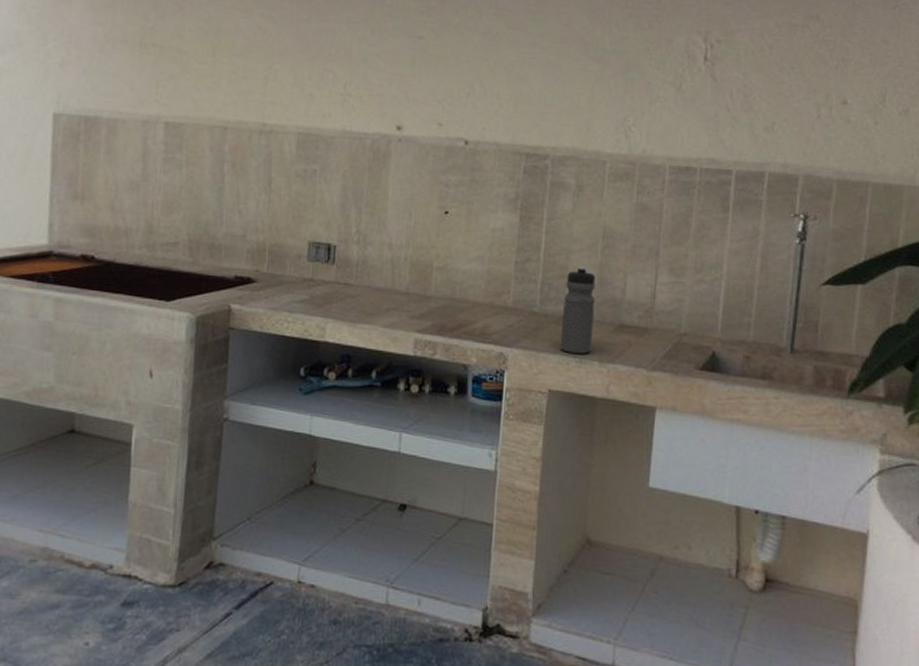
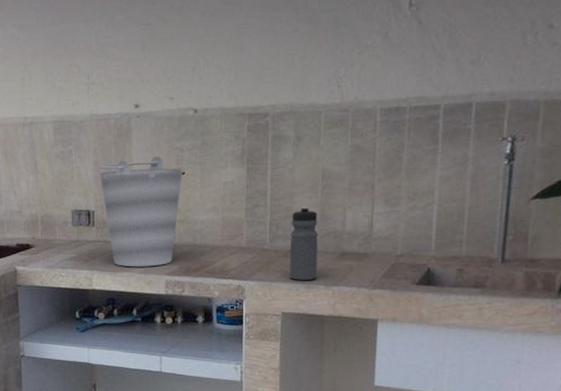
bucket: none [346,188,446,320] -> present [98,156,182,267]

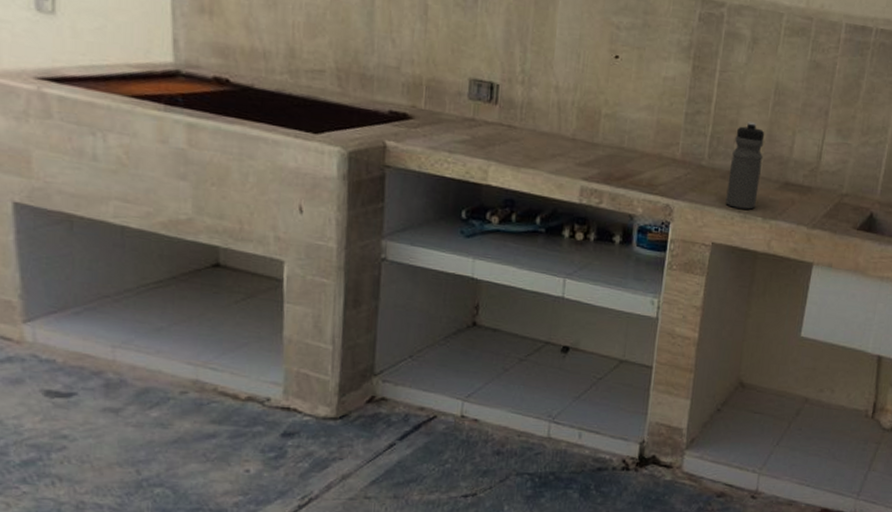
bucket: present [98,156,182,267] -> none [510,25,616,167]

